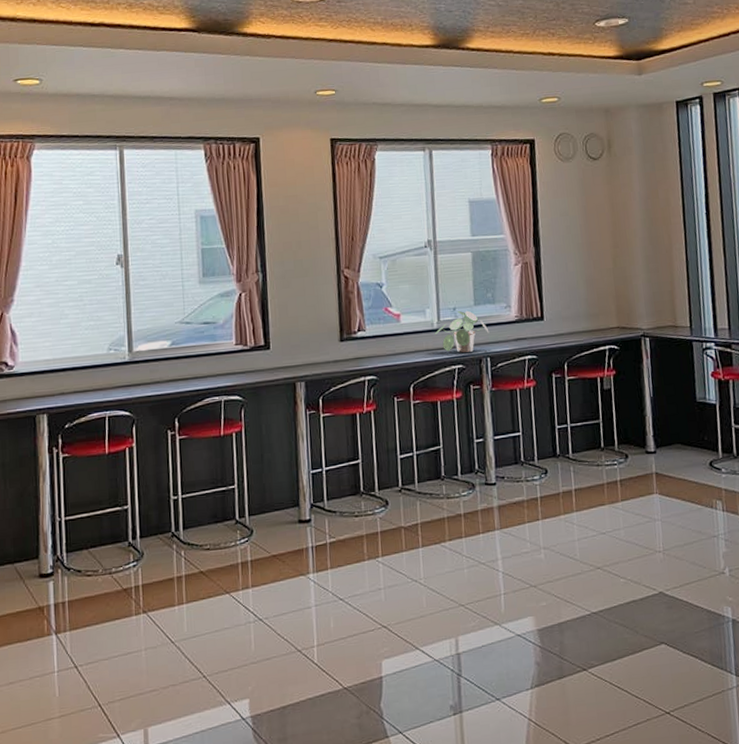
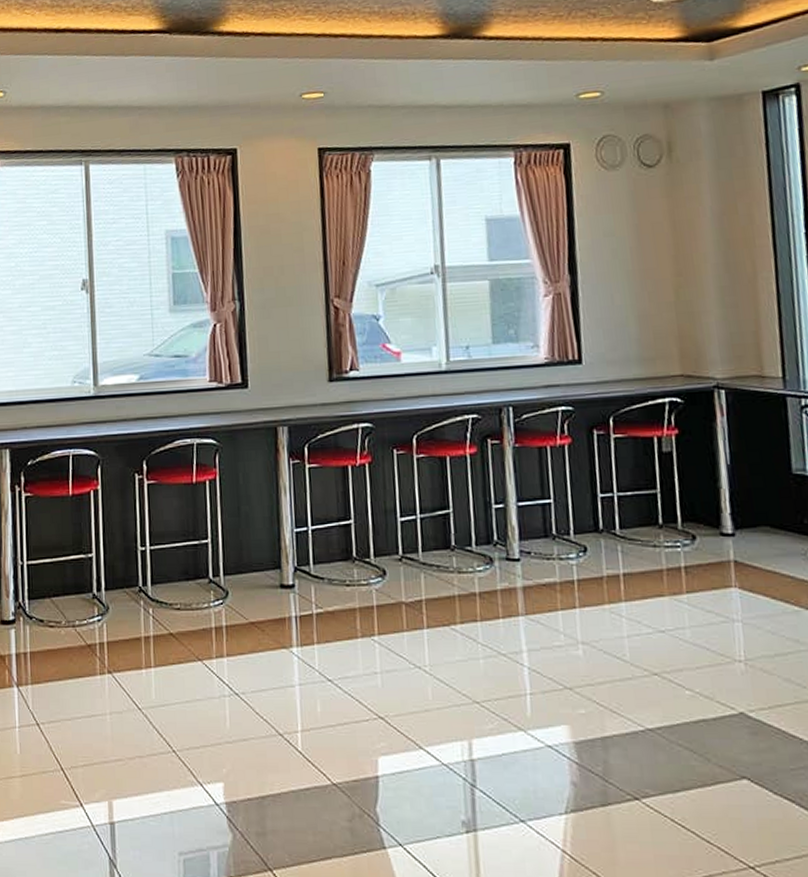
potted plant: present [434,310,490,353] -> none [442,350,512,400]

